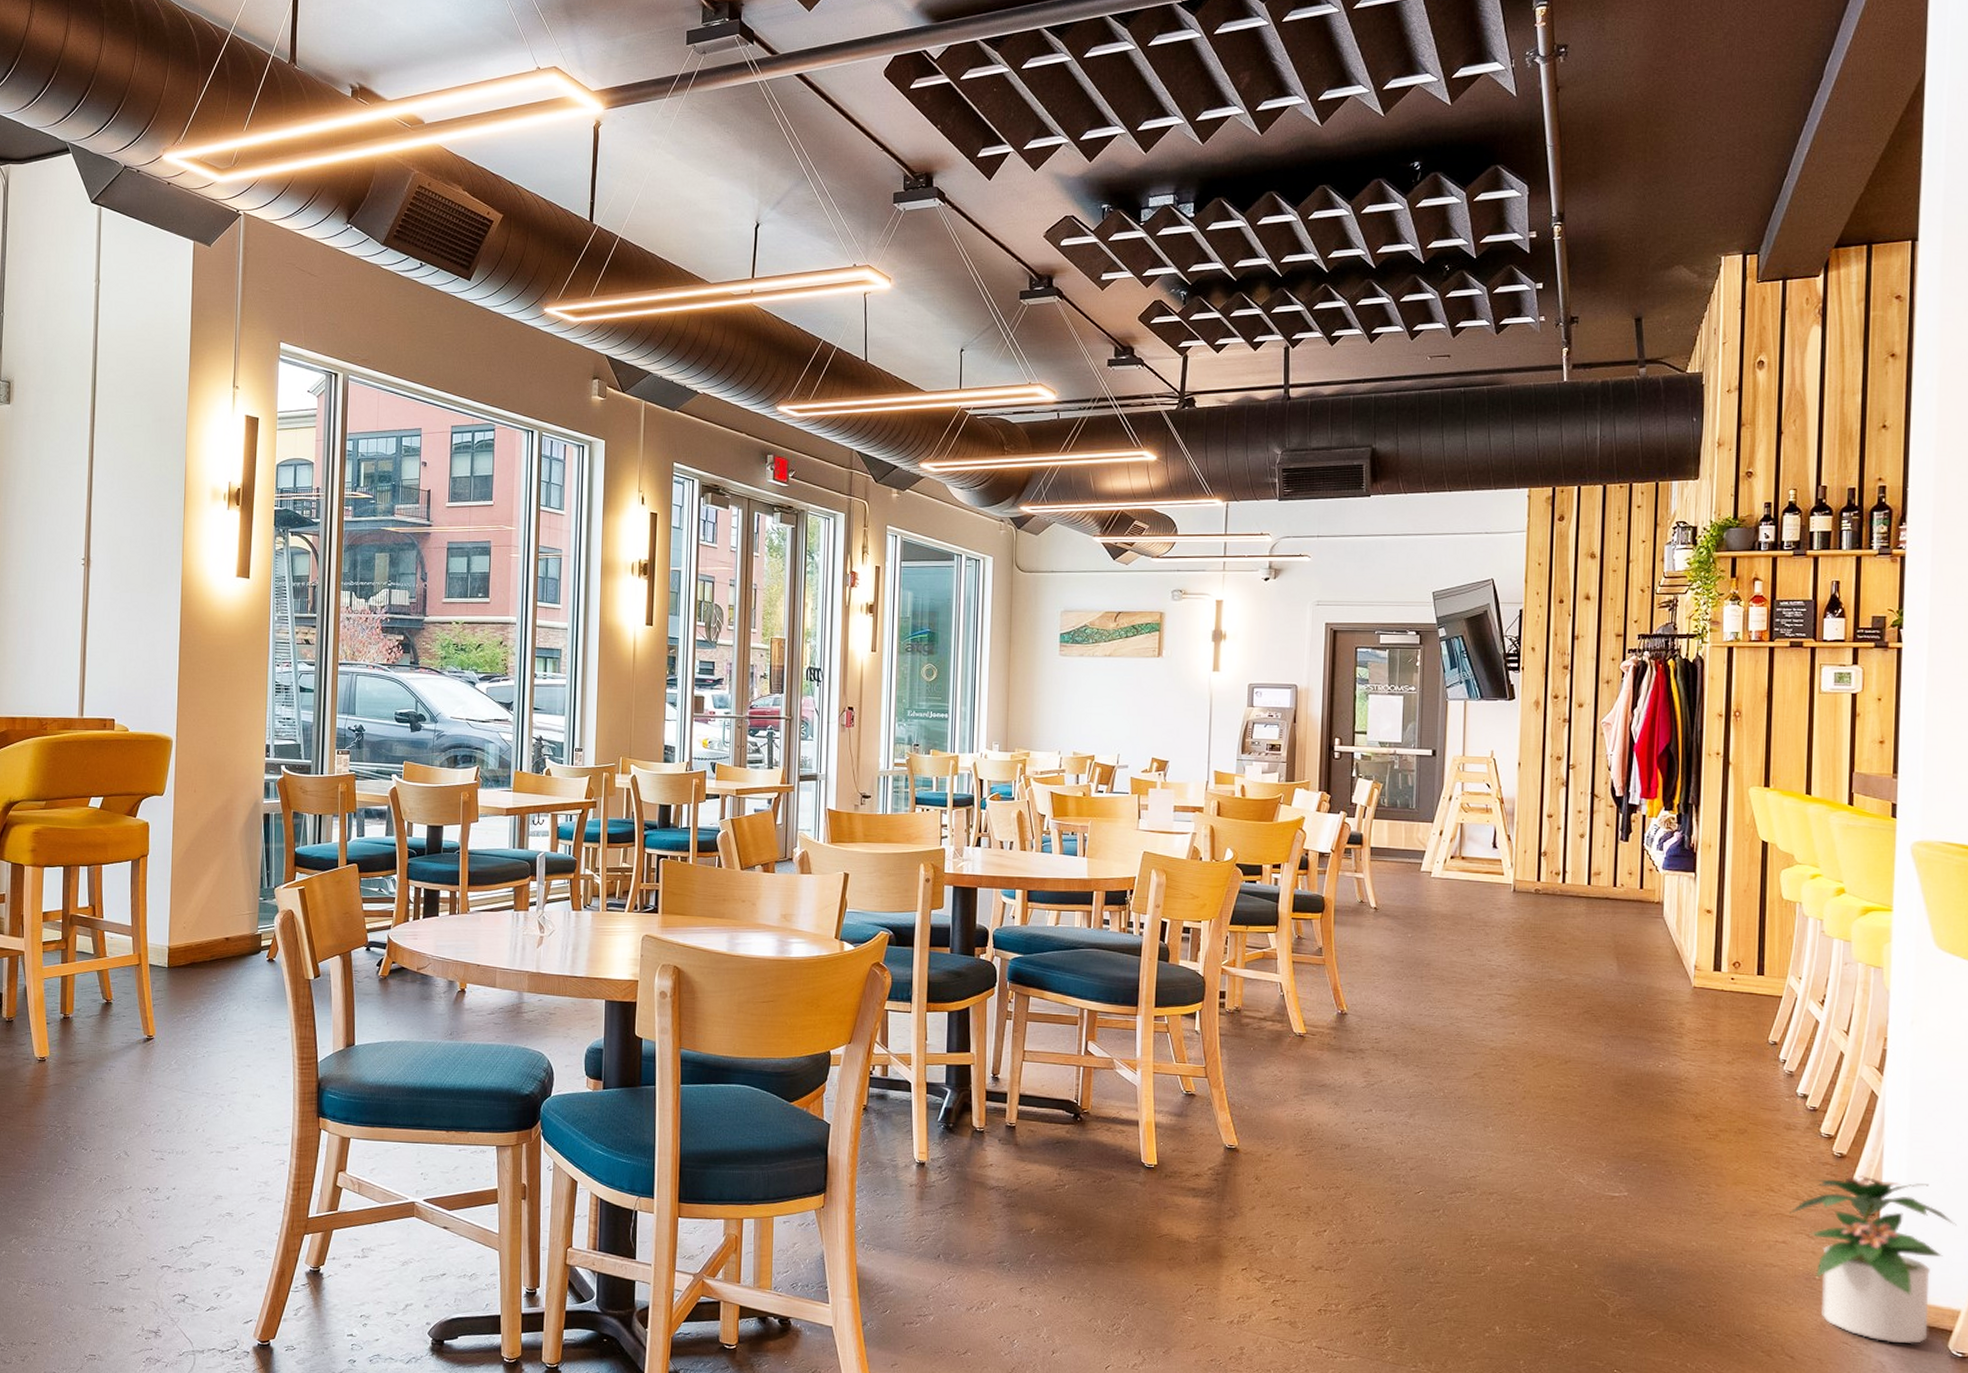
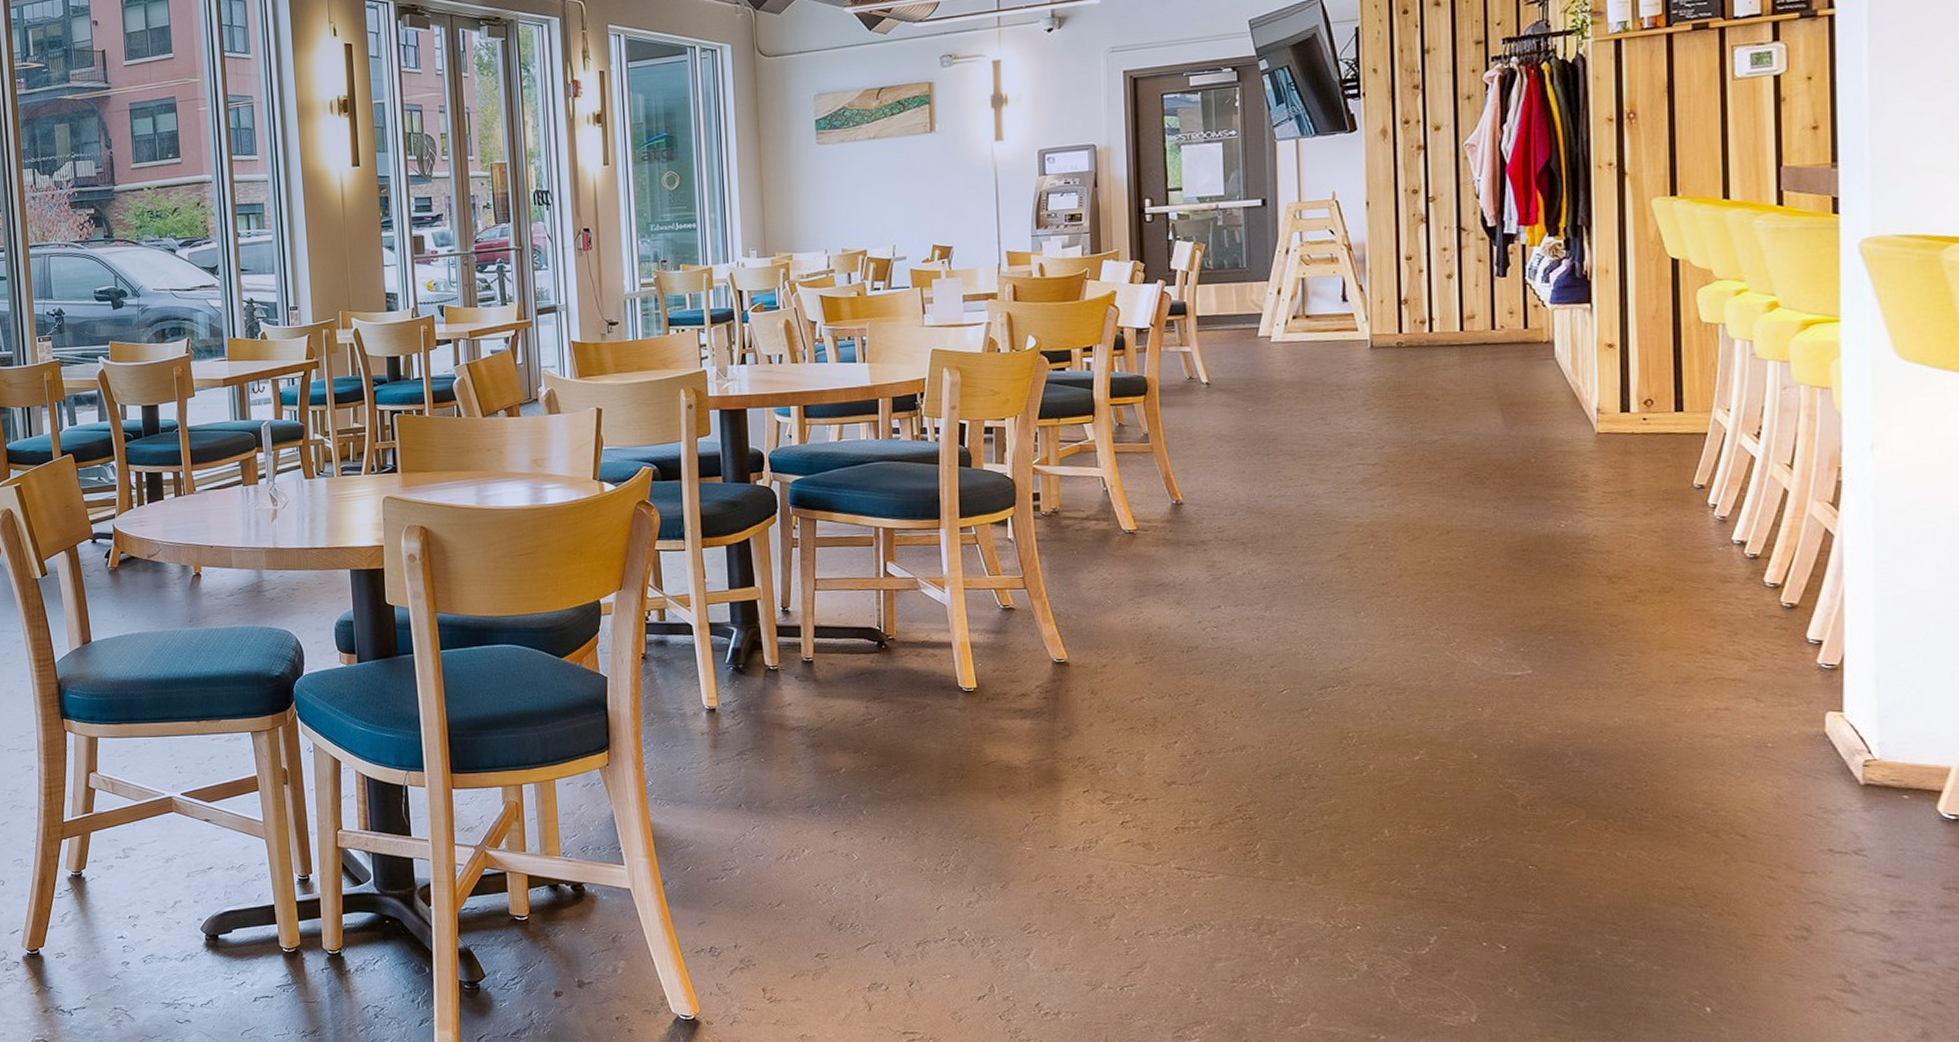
potted plant: present [1788,1175,1957,1344] -> none [1730,626,1941,811]

